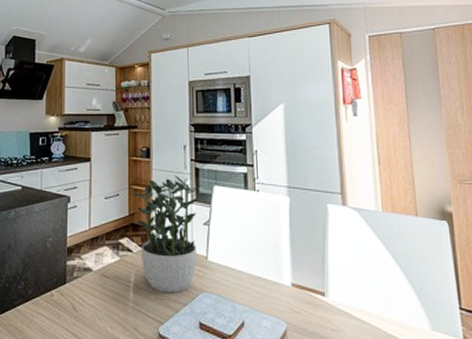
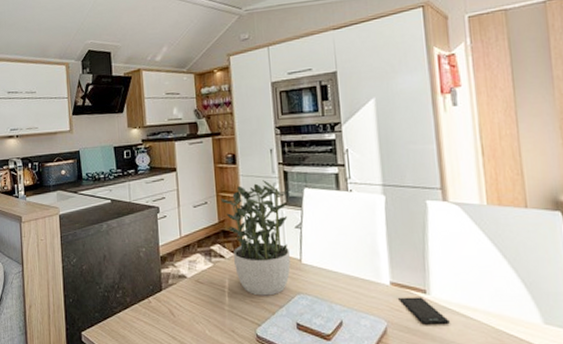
smartphone: none [297,299,346,328] -> present [397,297,450,325]

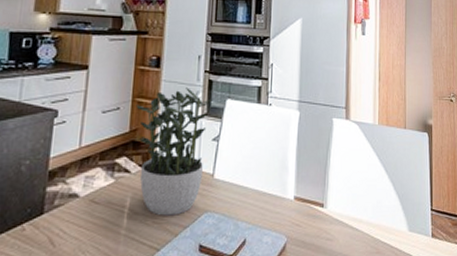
smartphone: present [397,297,450,325] -> none [298,210,340,238]

